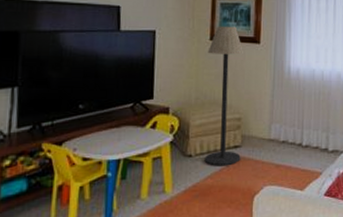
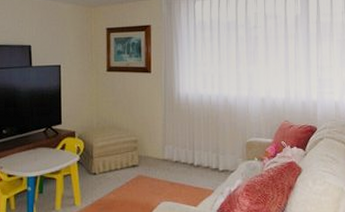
floor lamp: present [204,26,244,166] -> none [105,58,138,183]

